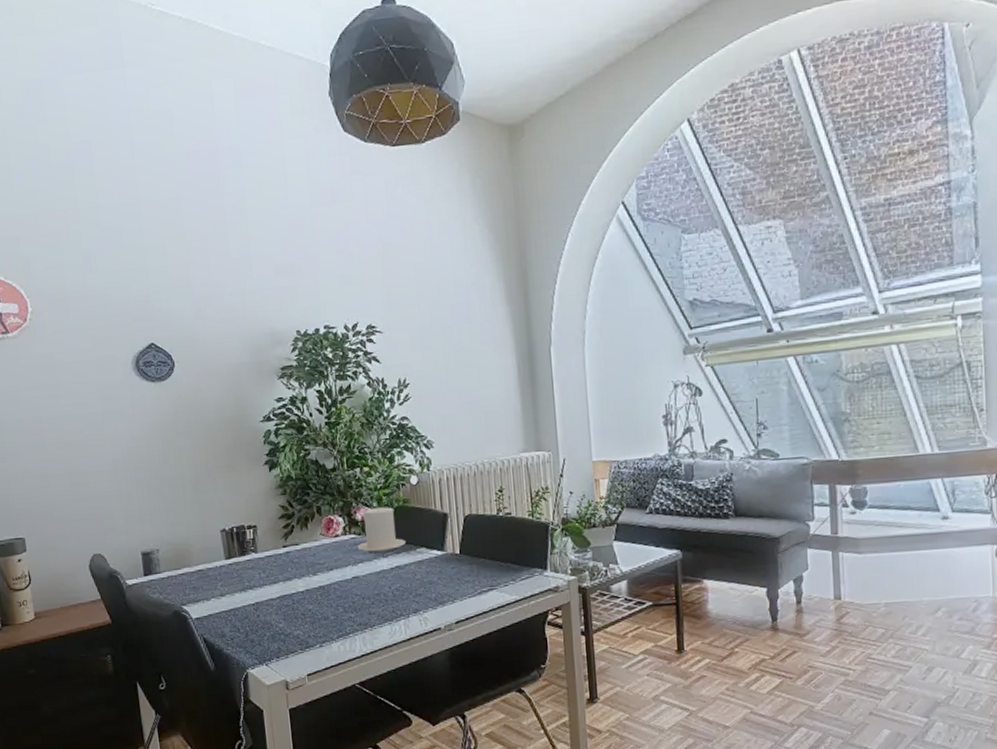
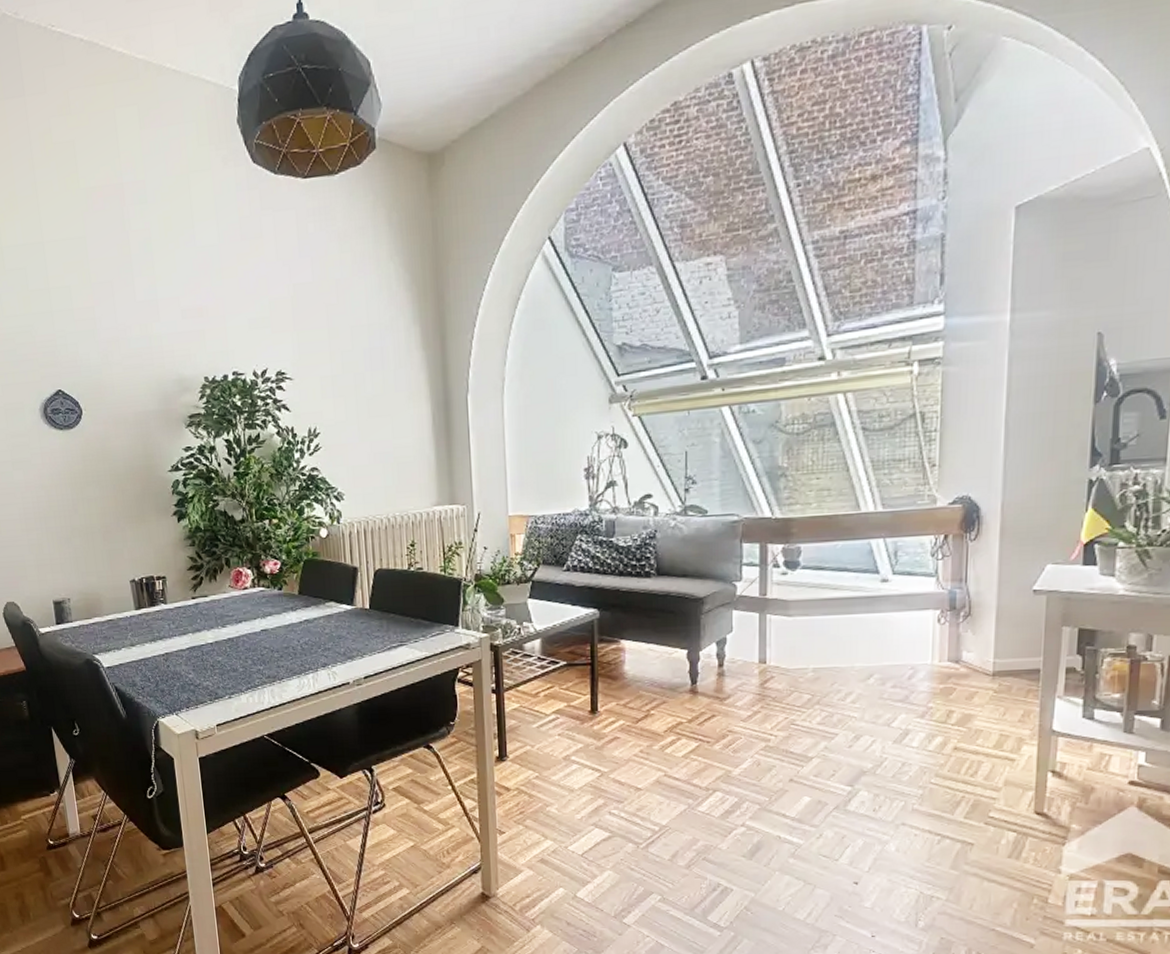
candle: present [357,507,407,553] -> none [265,560,316,606]

